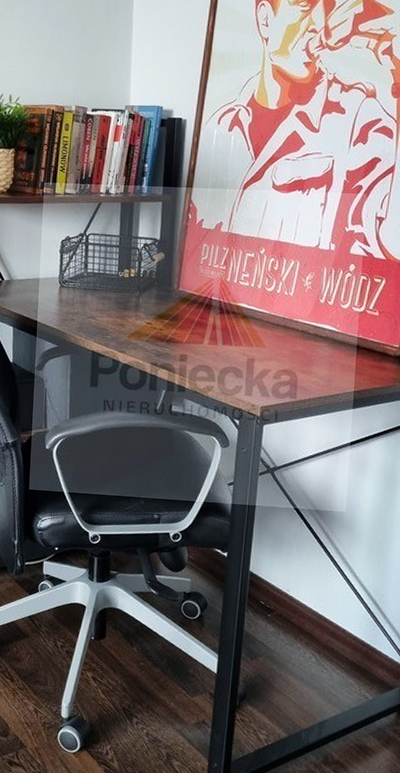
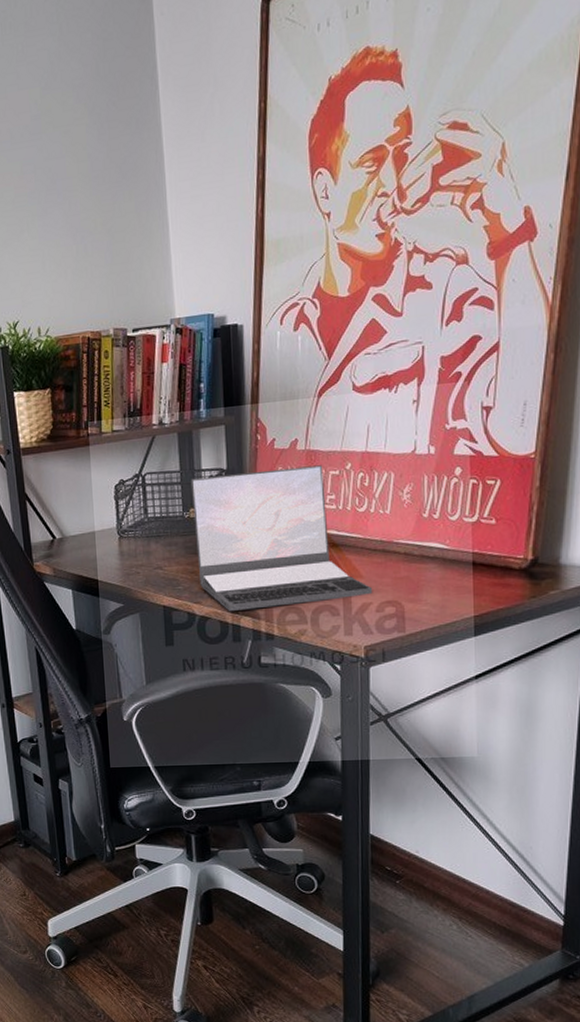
laptop: none [126,244,273,364] -> present [190,465,373,611]

